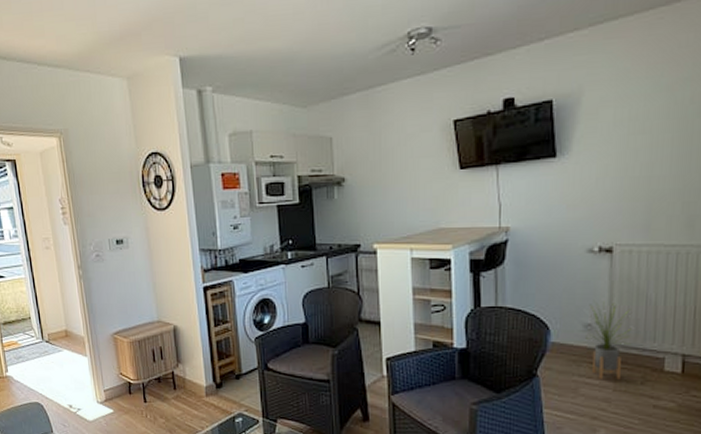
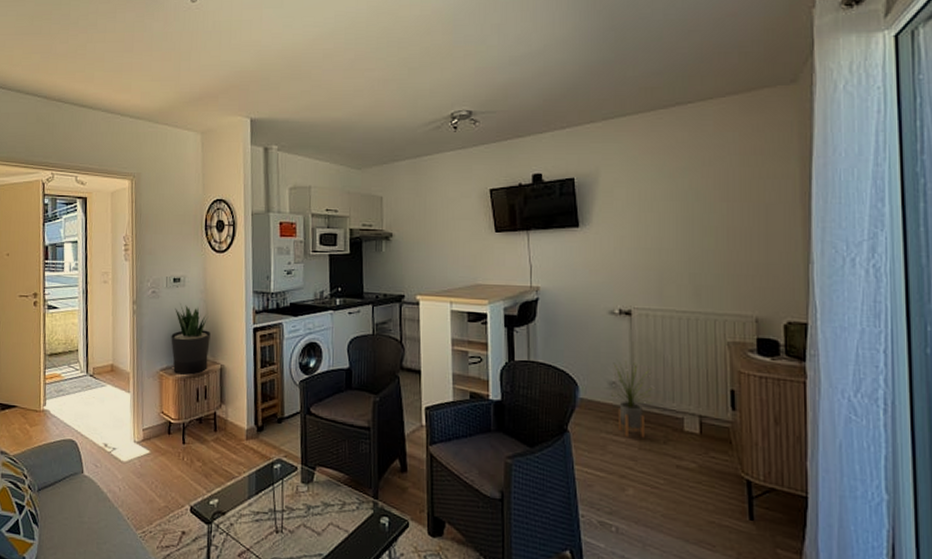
planter: none [120,266,161,337] -> present [171,304,210,375]

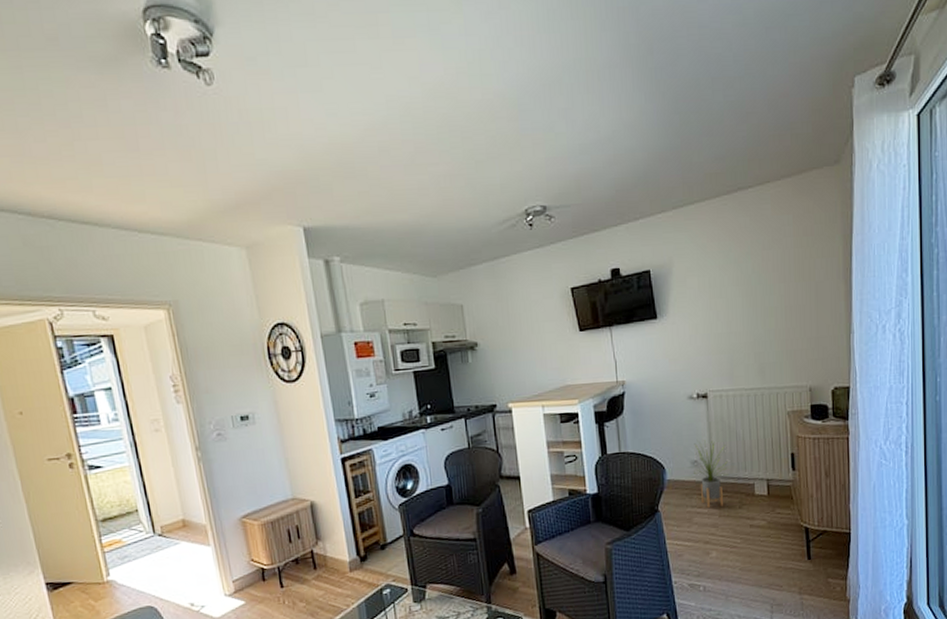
planter: present [171,304,210,375] -> none [248,443,296,518]

